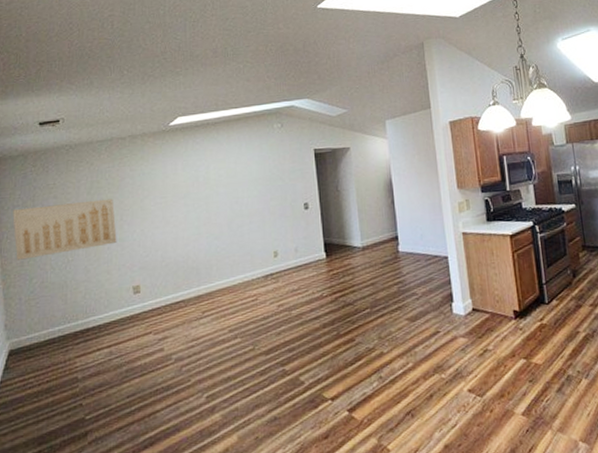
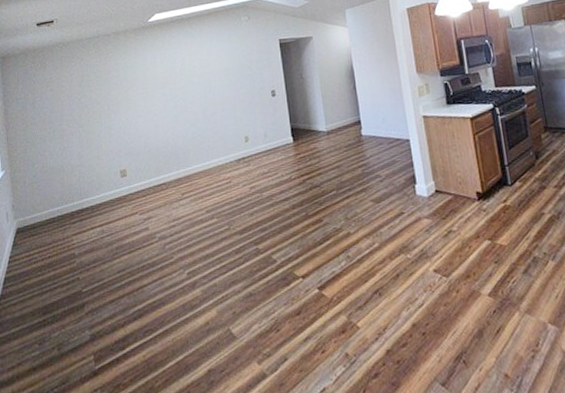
wall art: present [13,198,117,260] -> none [17,90,105,148]

